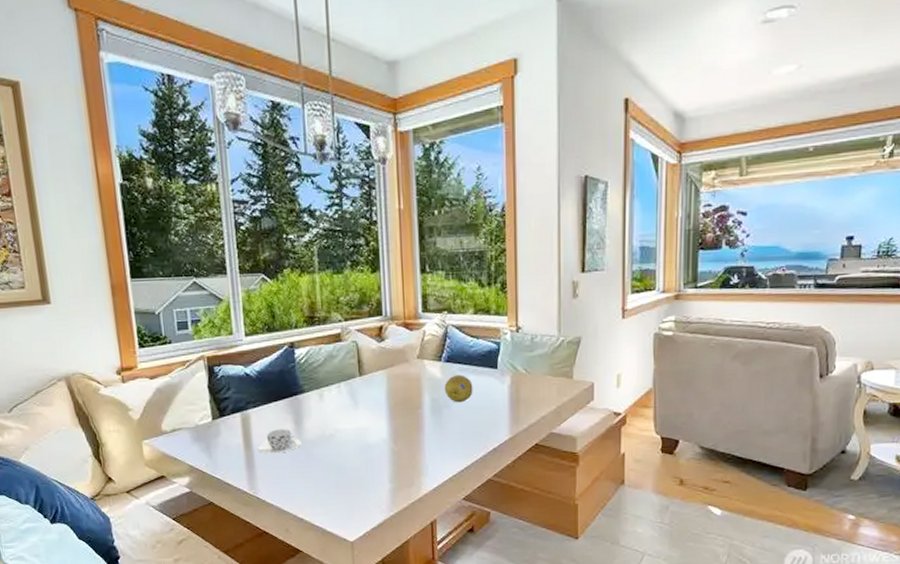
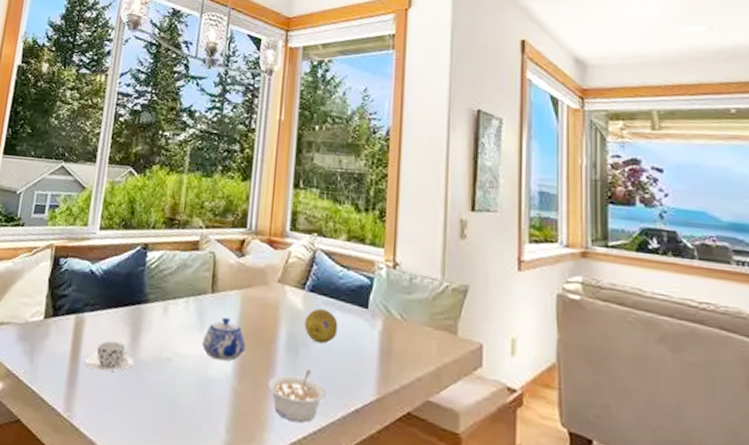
teapot: none [358,394,397,430] -> present [202,317,246,361]
legume: none [419,424,468,465] -> present [268,369,326,422]

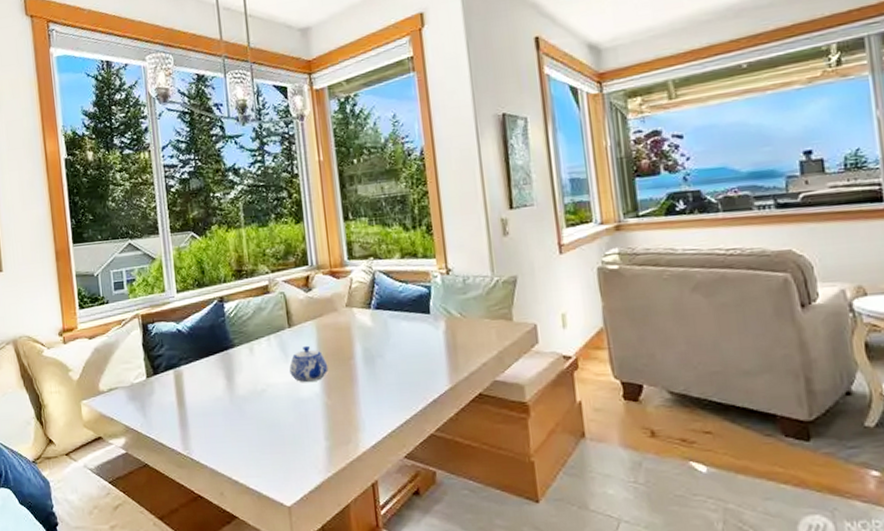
teacup: present [85,341,134,372] -> none [191,385,234,412]
legume: present [268,369,326,422] -> none [353,375,405,420]
fruit: present [304,308,338,344] -> none [376,321,407,352]

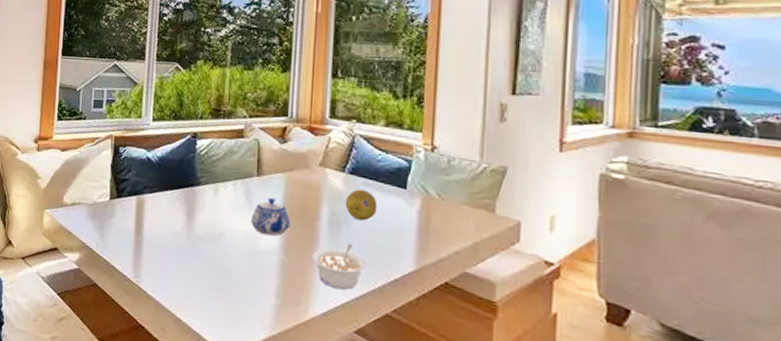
legume: none [353,375,405,420] -> present [312,243,367,289]
fruit: none [376,321,407,352] -> present [345,189,378,221]

